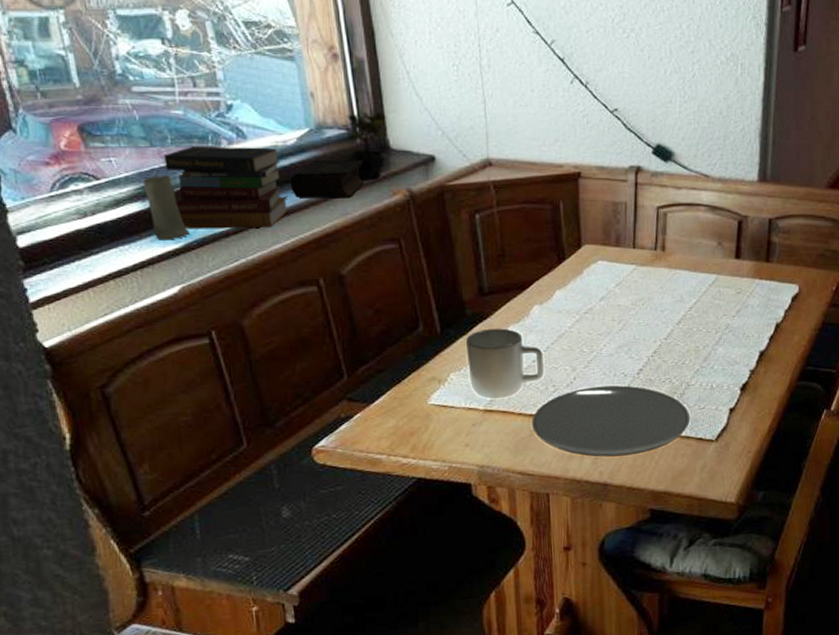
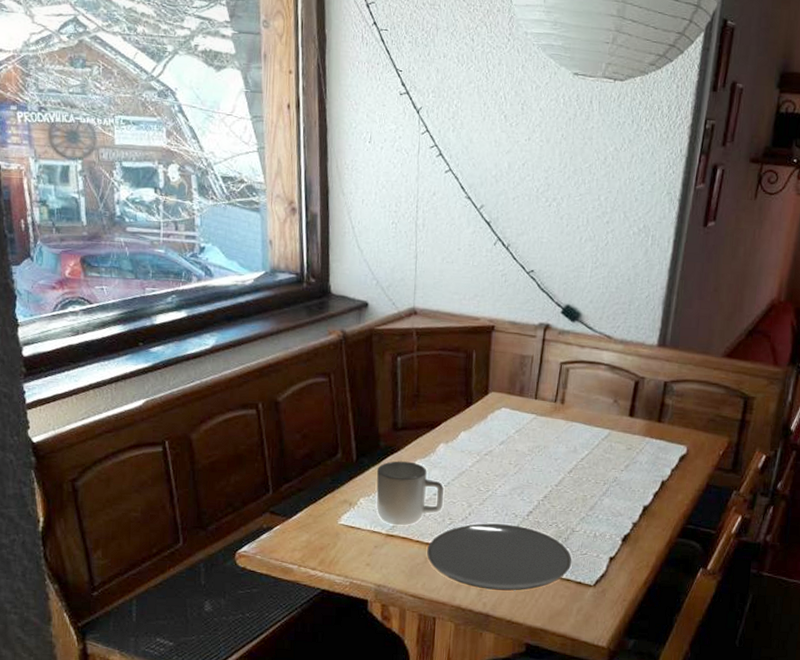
candle: present [142,170,191,239] -> none [125,299,159,359]
books: present [163,145,289,229] -> none [144,280,240,356]
book: present [289,159,365,197] -> none [243,299,306,334]
succulent plant: present [341,108,387,181] -> none [292,257,330,321]

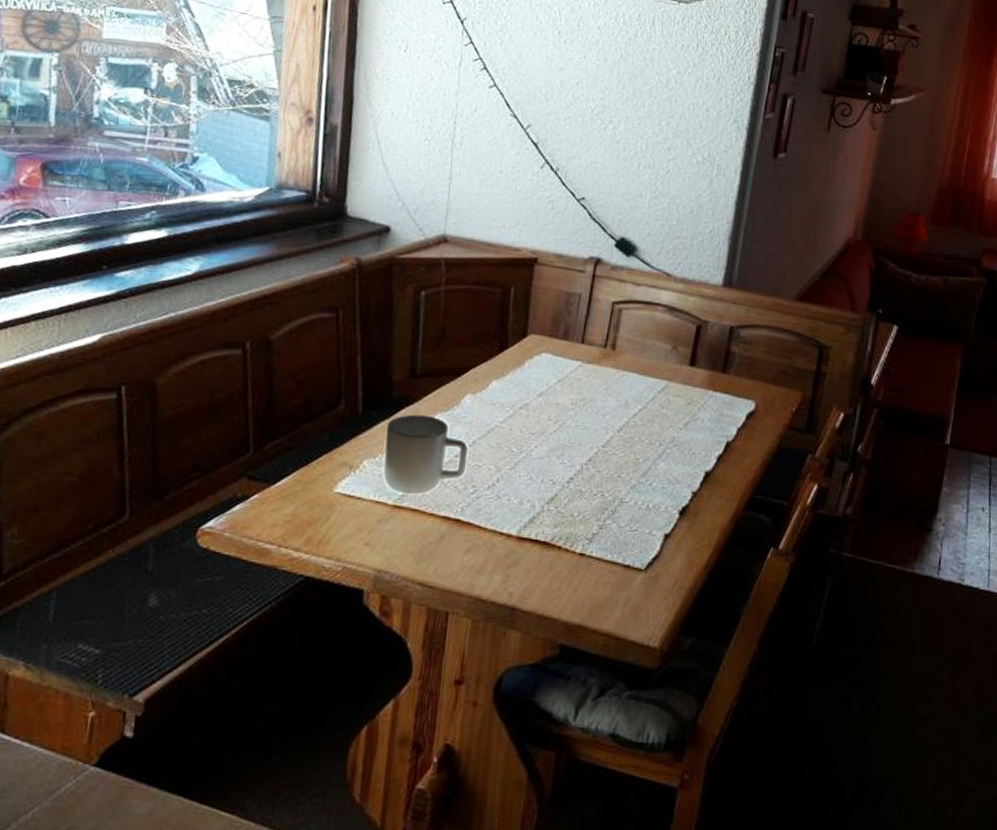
plate: present [426,523,572,591] -> none [441,491,620,577]

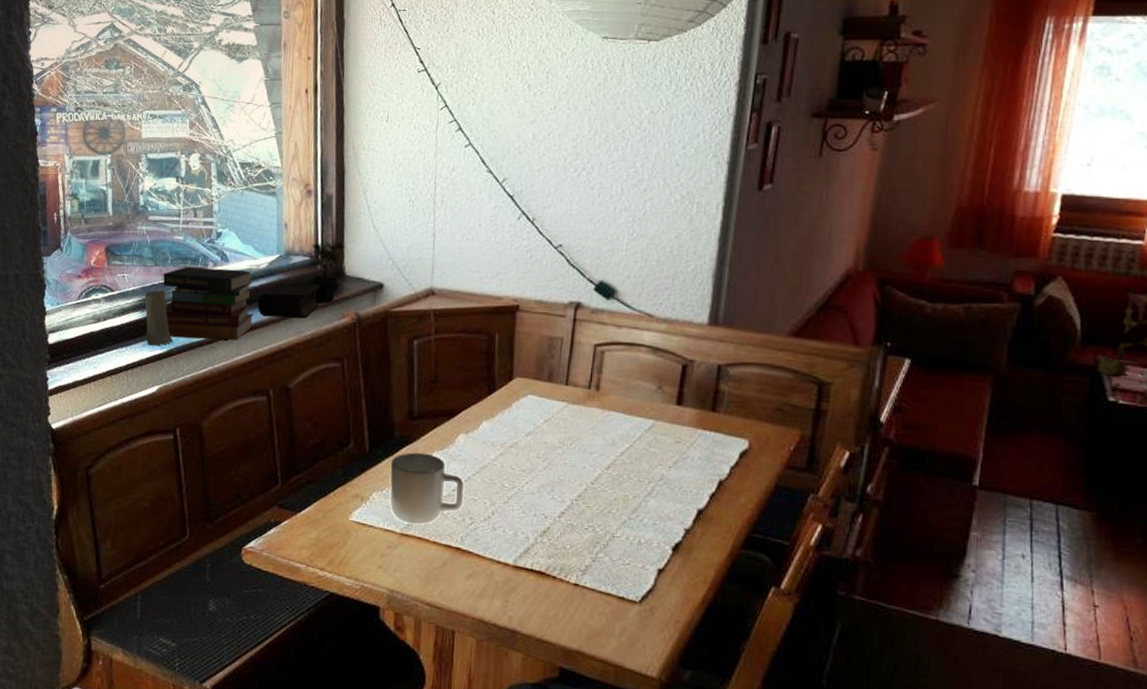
candle: none [88,214,126,286] -> present [144,286,174,345]
books: none [117,193,233,284] -> present [162,266,253,341]
book: none [237,219,316,260] -> present [257,282,320,317]
succulent plant: none [302,174,349,246] -> present [306,238,345,304]

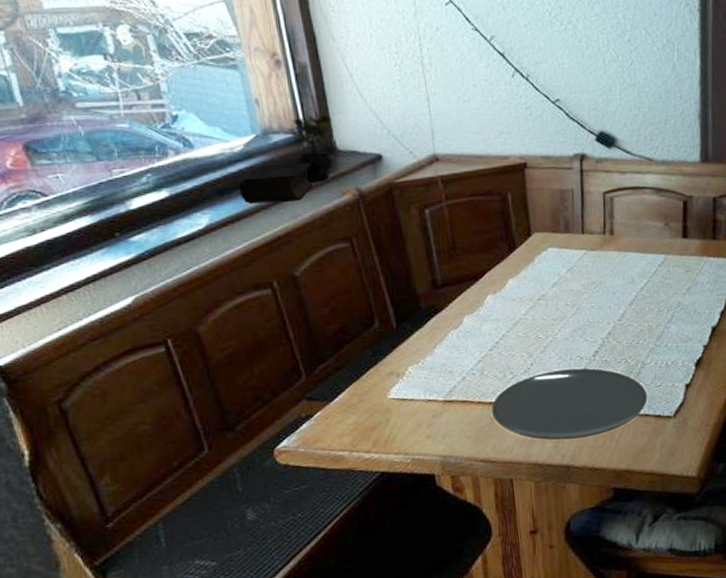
candle: present [144,286,174,345] -> none [91,184,142,252]
books: present [162,266,253,341] -> none [110,156,239,240]
mug: present [390,452,464,525] -> none [421,319,502,390]
plate: none [444,524,613,605] -> present [490,368,648,441]

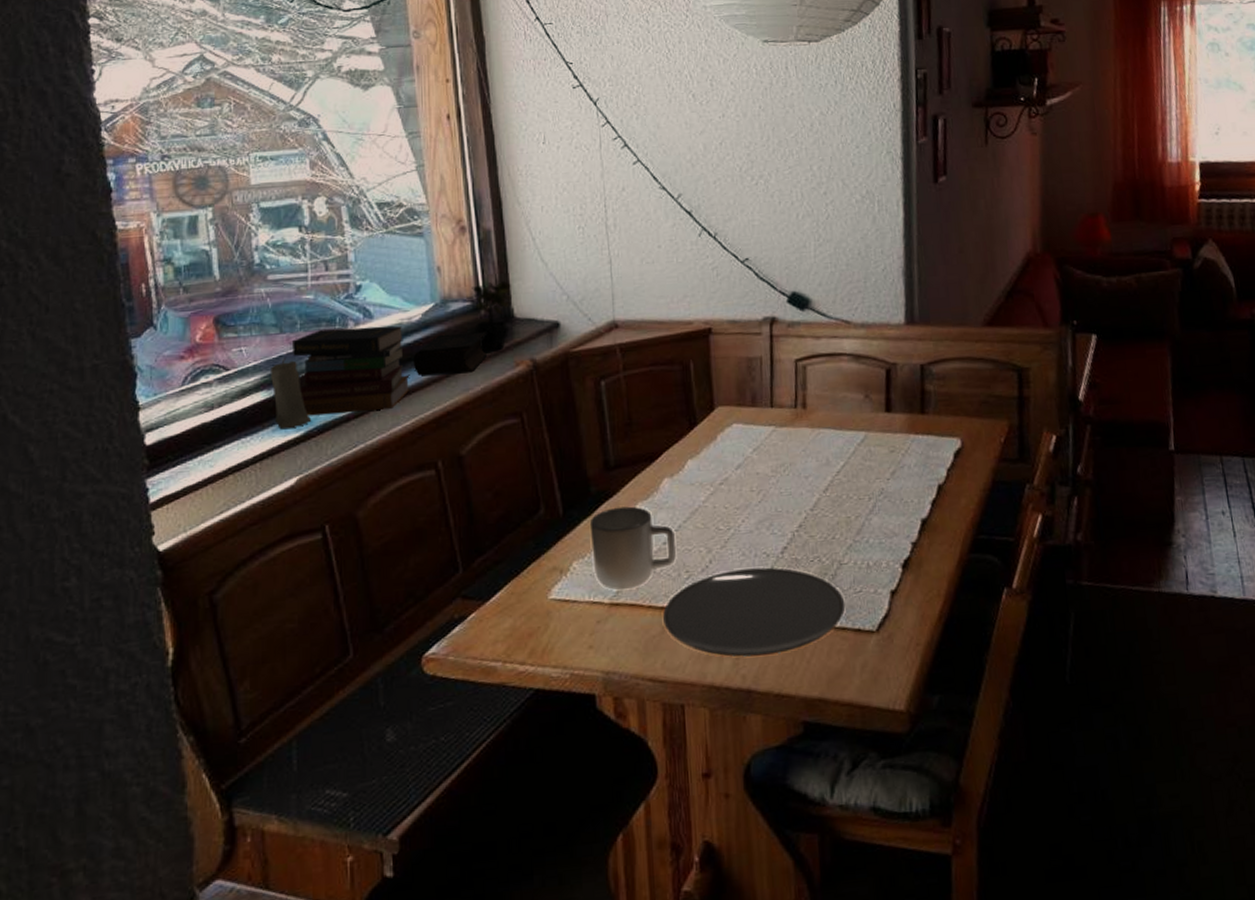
candle: none [91,184,142,252] -> present [269,357,312,429]
books: none [110,156,239,240] -> present [291,326,410,416]
mug: none [421,319,502,390] -> present [589,506,677,591]

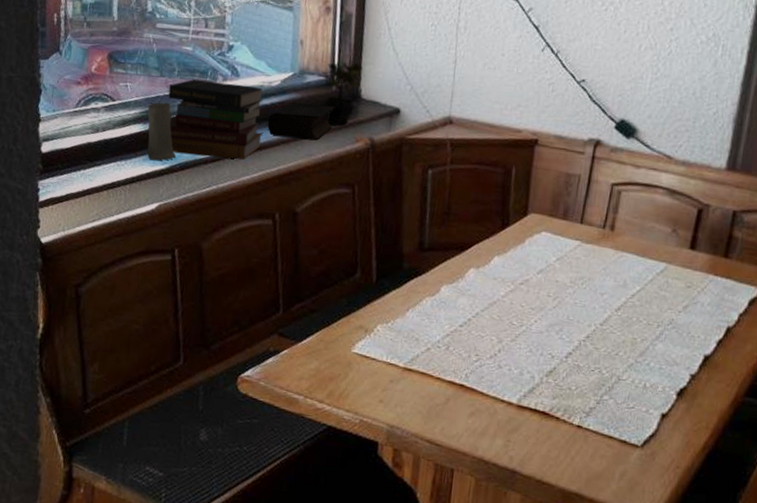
mug: present [589,506,677,591] -> none [395,284,471,360]
plate: present [662,567,846,658] -> none [447,362,617,446]

